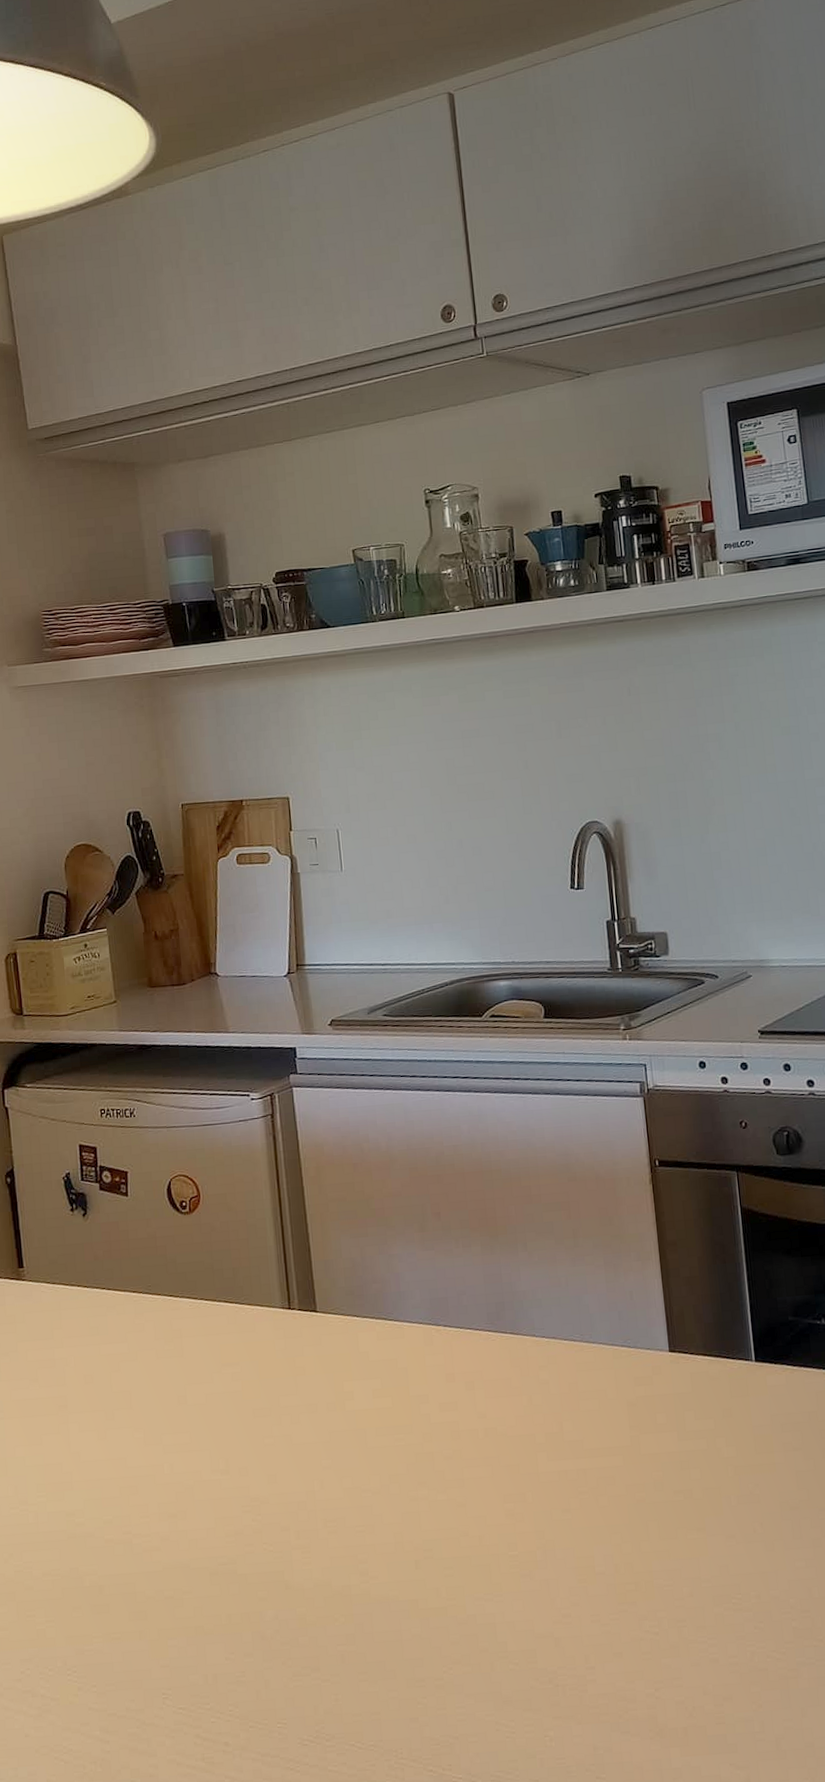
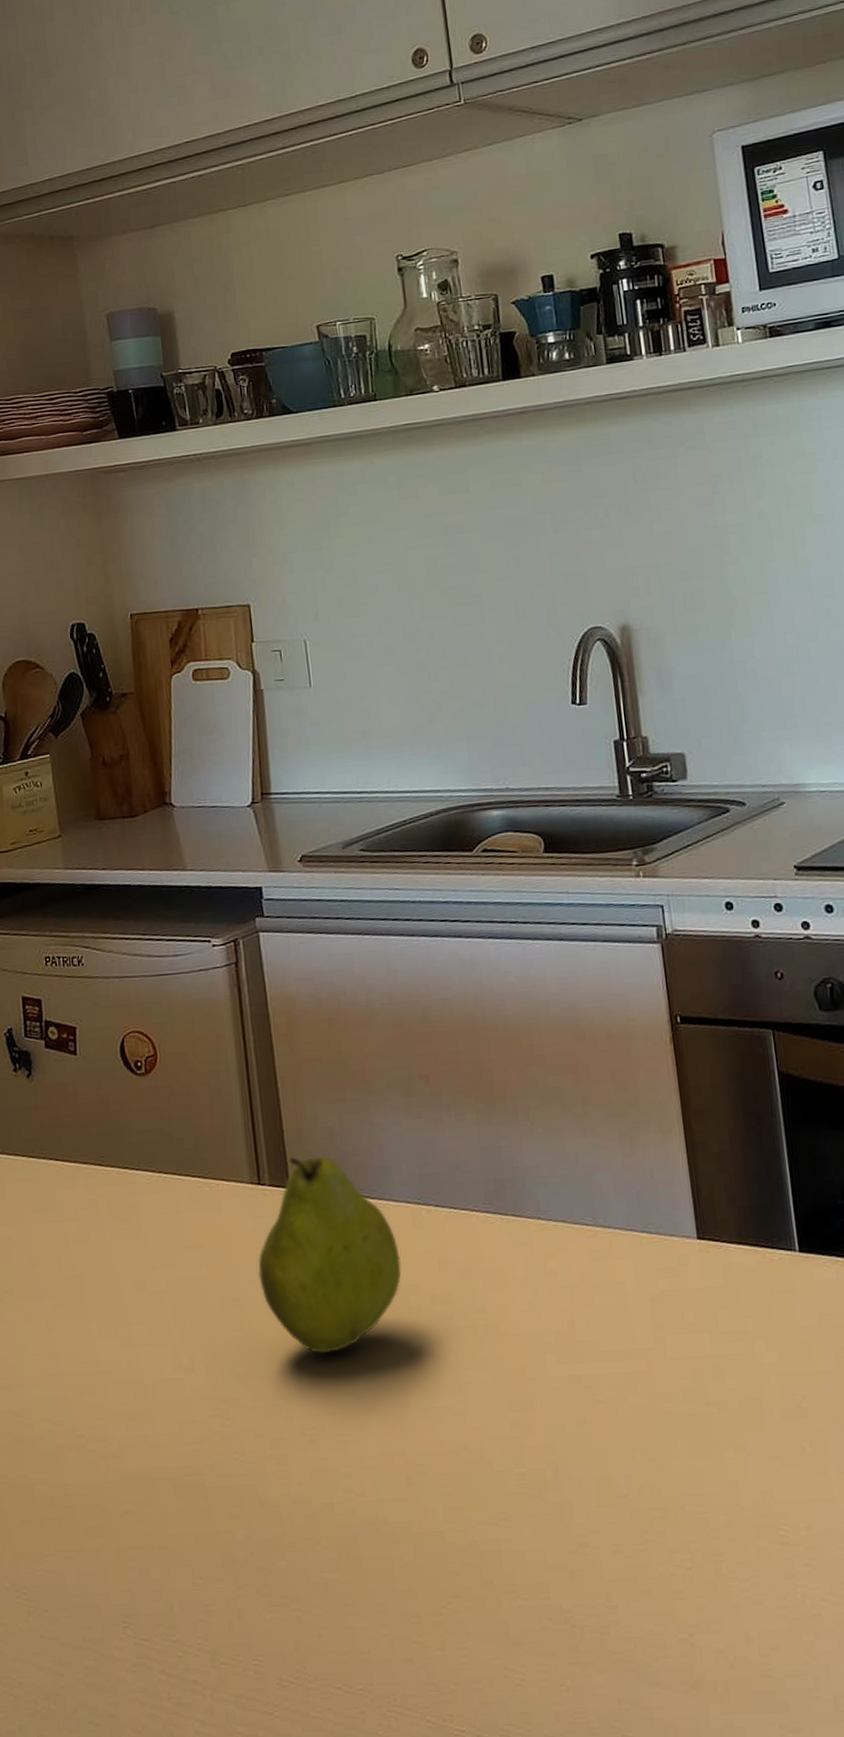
fruit: none [287,1284,413,1456] -> present [258,1156,401,1354]

